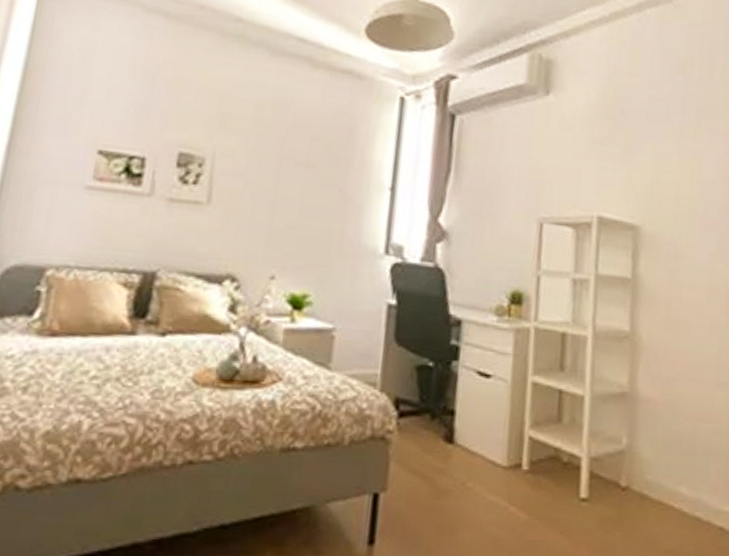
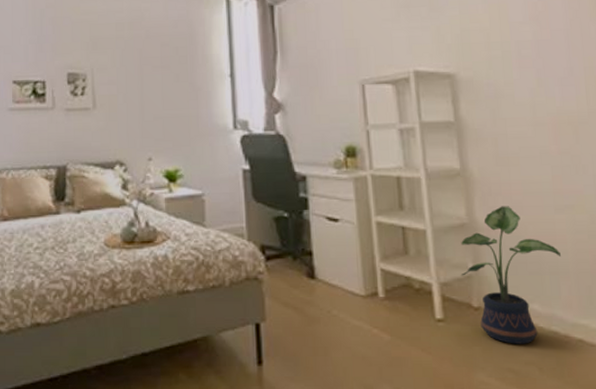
potted plant: none [613,376,716,531] -> present [461,206,562,344]

